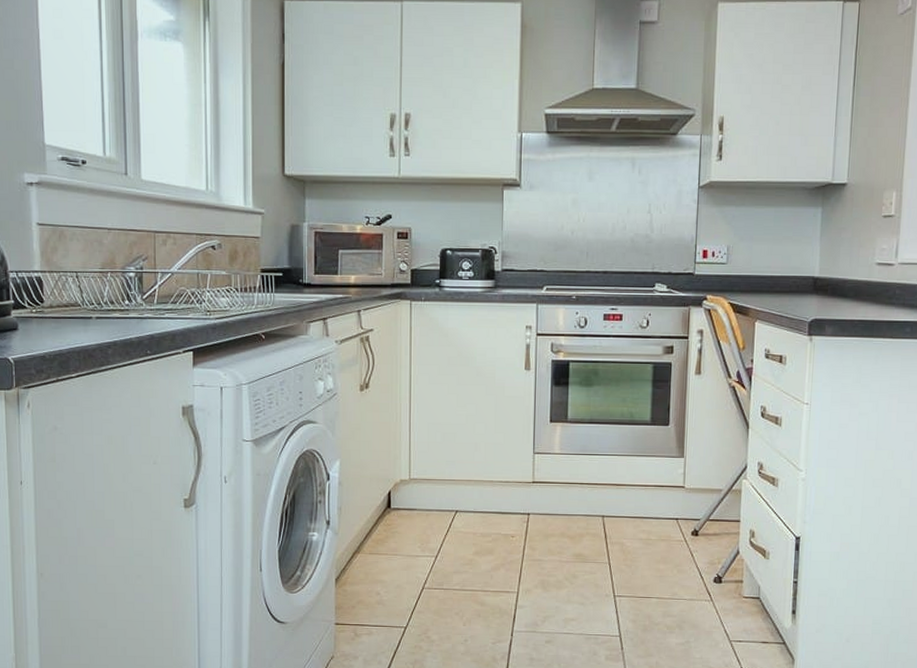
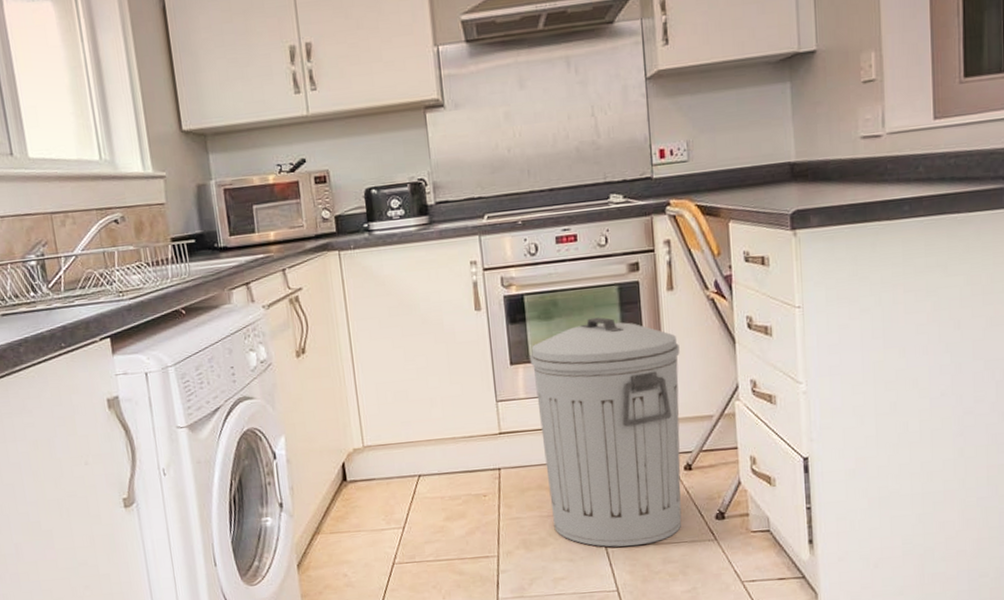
trash can: none [568,390,700,598] -> present [530,317,682,547]

